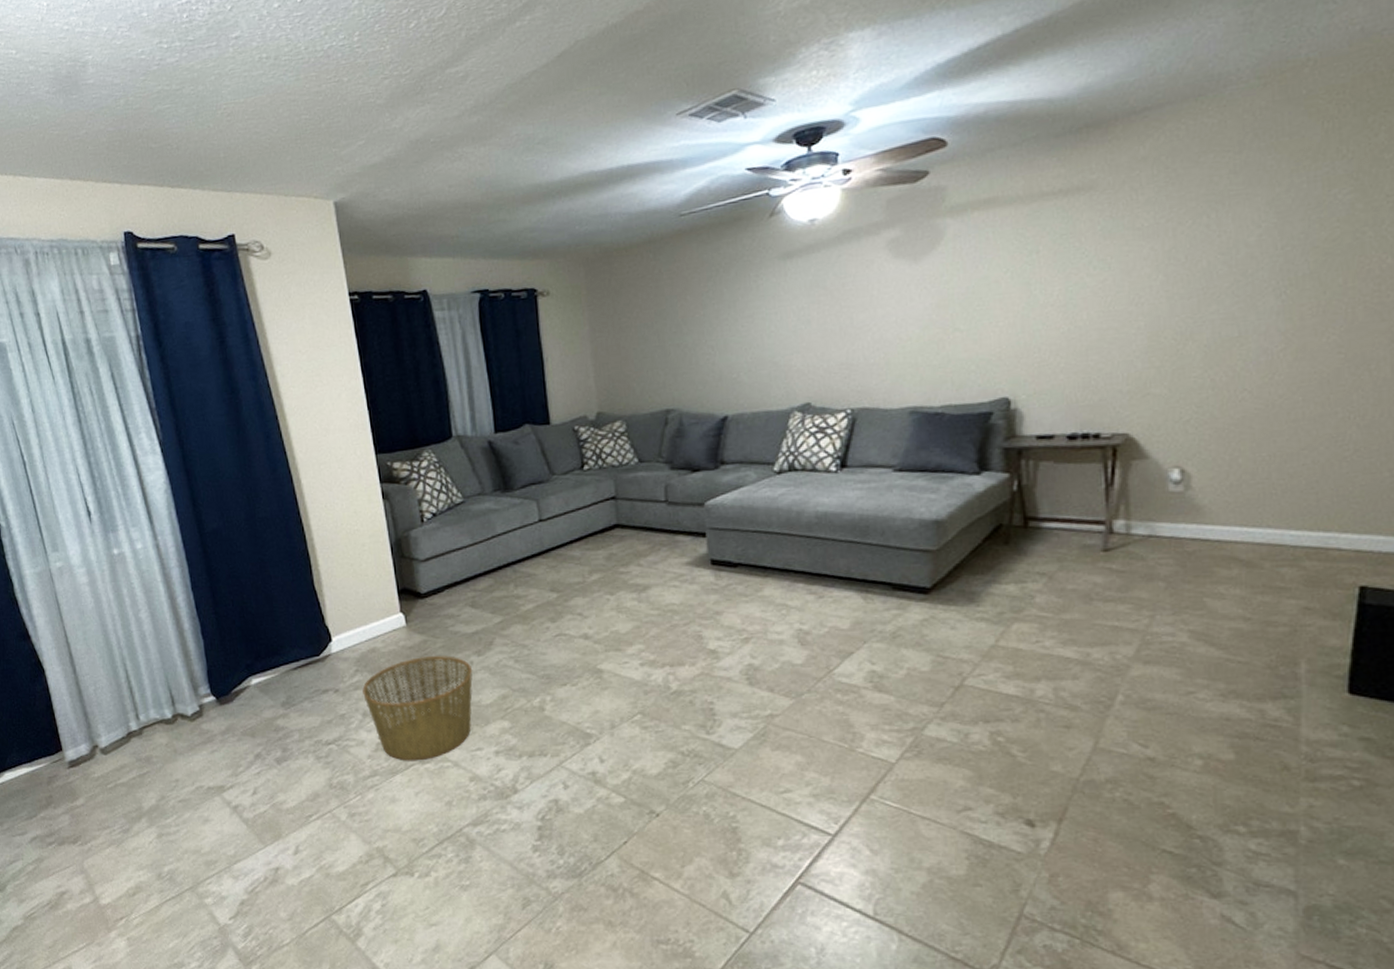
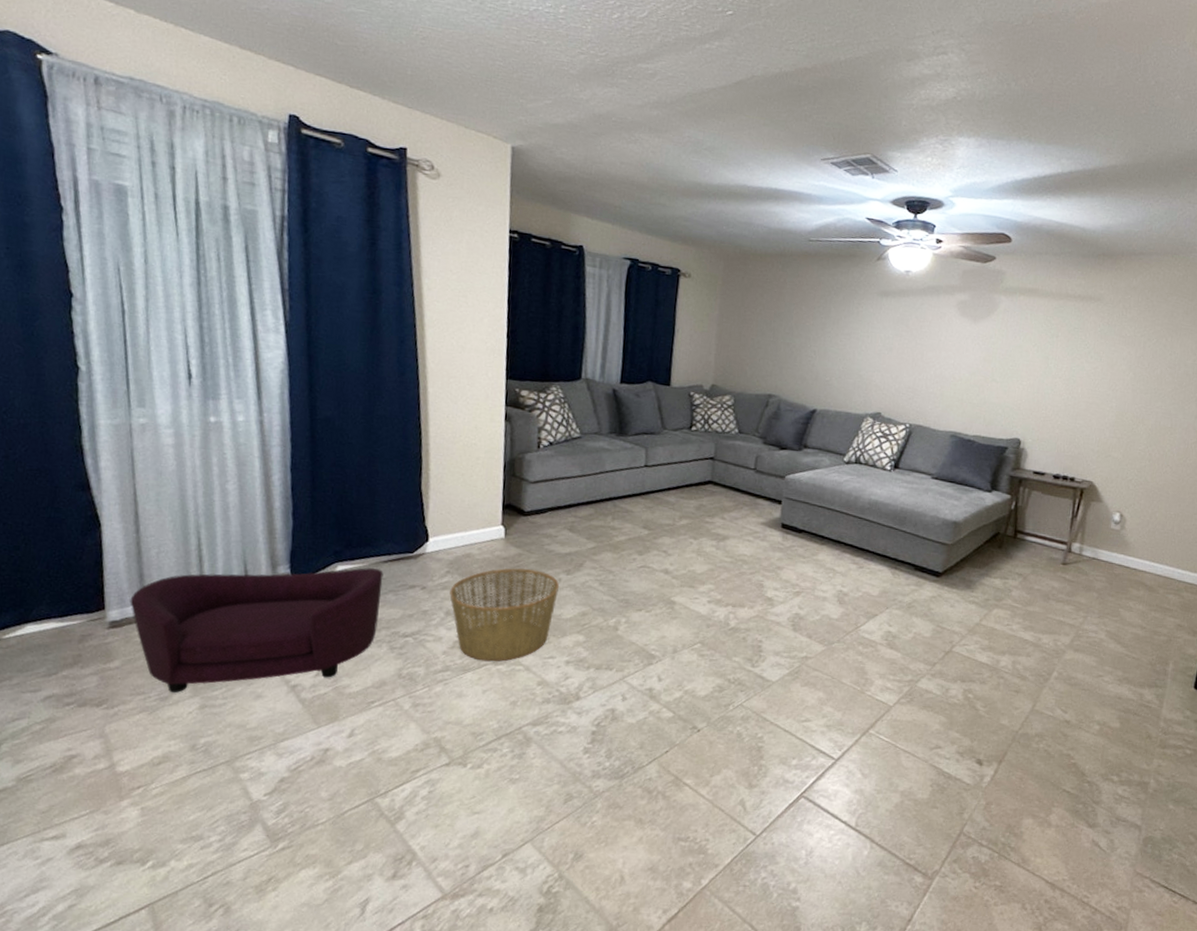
dog bed: none [81,677,301,824] -> present [130,568,384,692]

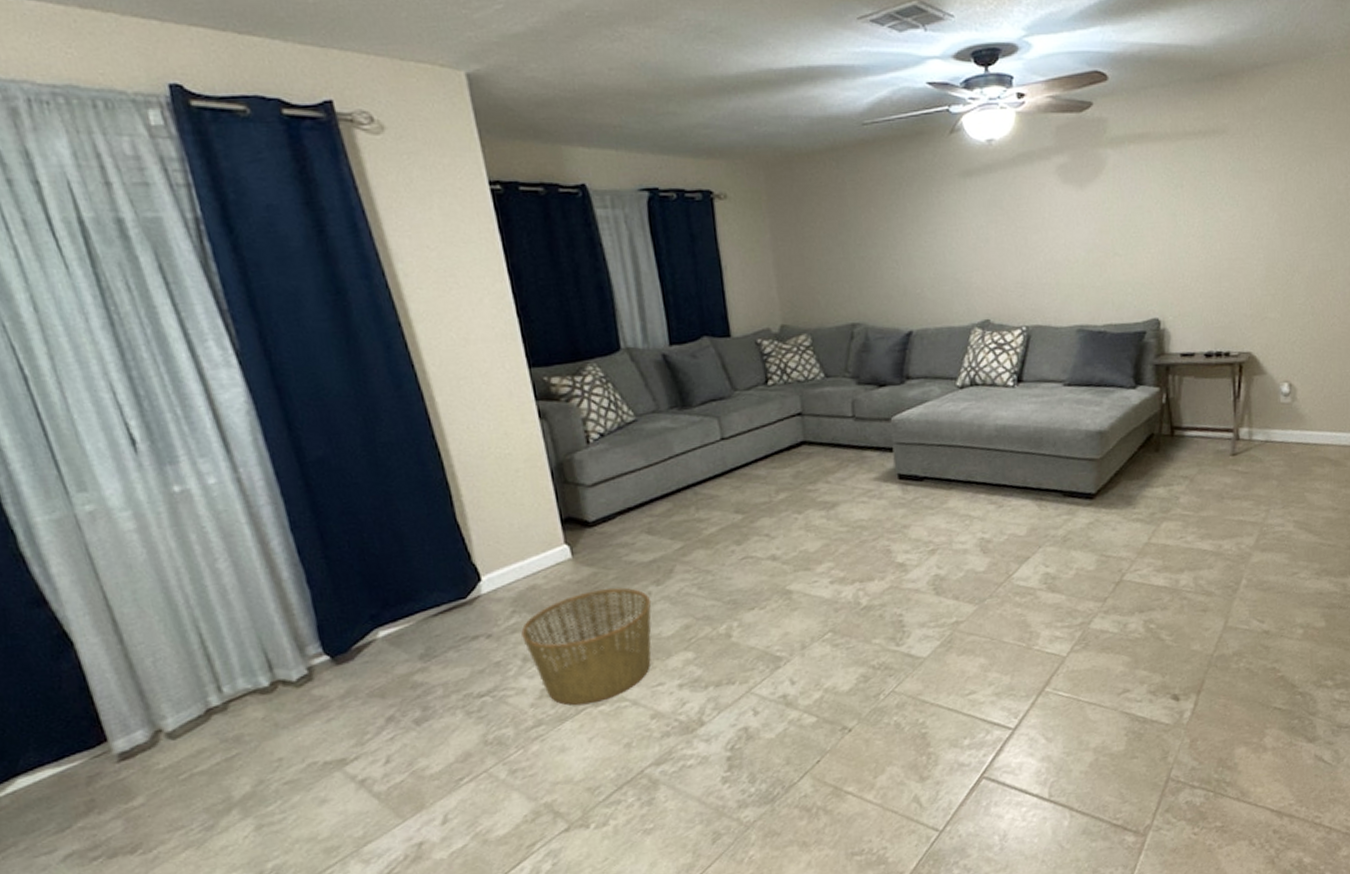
dog bed: present [130,568,384,692] -> none [135,625,446,819]

